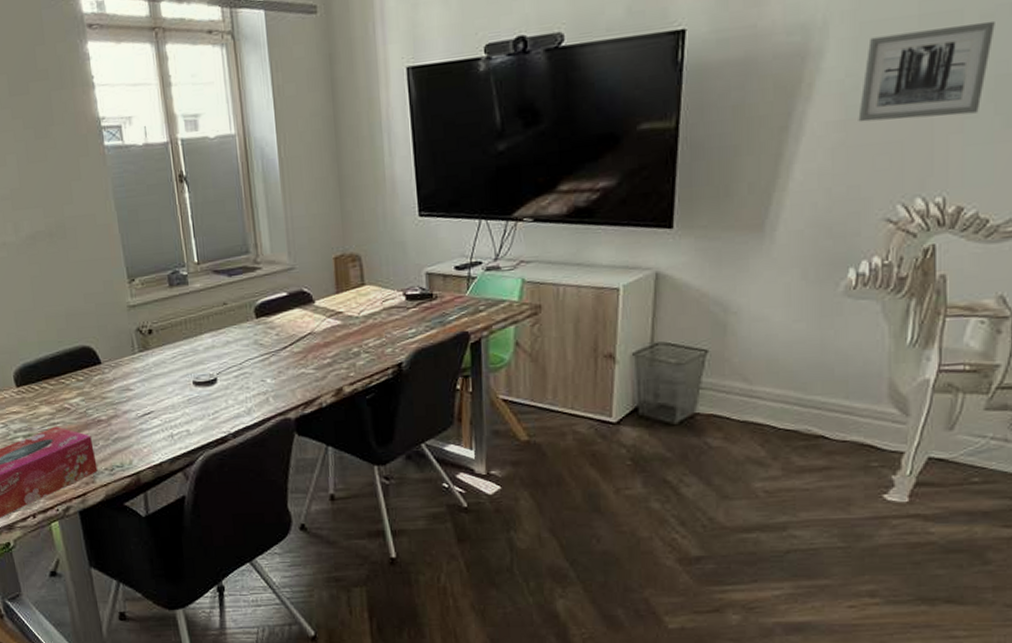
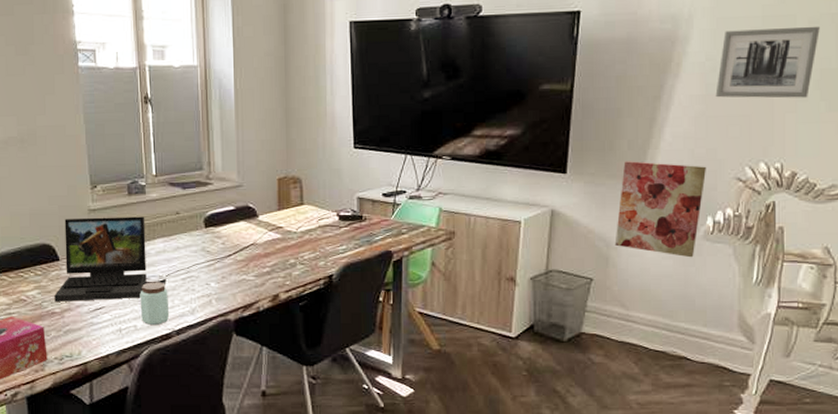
laptop: none [99,310,197,409] -> present [54,216,147,302]
peanut butter: none [190,381,224,428] -> present [140,282,170,325]
wall art: none [733,207,847,319] -> present [614,161,706,258]

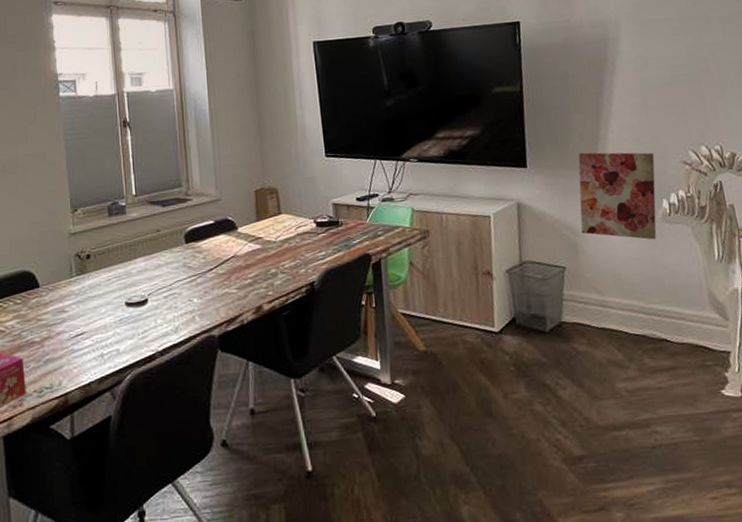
laptop: present [54,216,147,302] -> none [34,236,129,330]
peanut butter: present [140,282,170,325] -> none [122,301,153,347]
wall art: present [715,26,820,98] -> none [648,23,733,90]

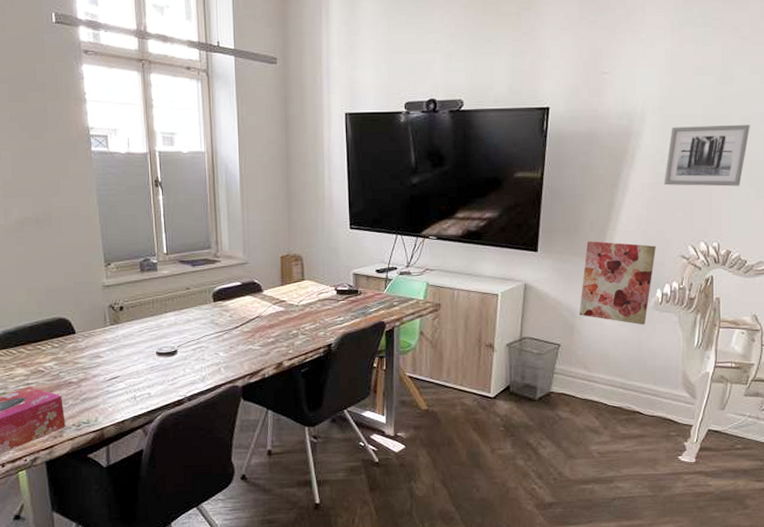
wall art: none [648,23,733,90] -> present [664,124,750,187]

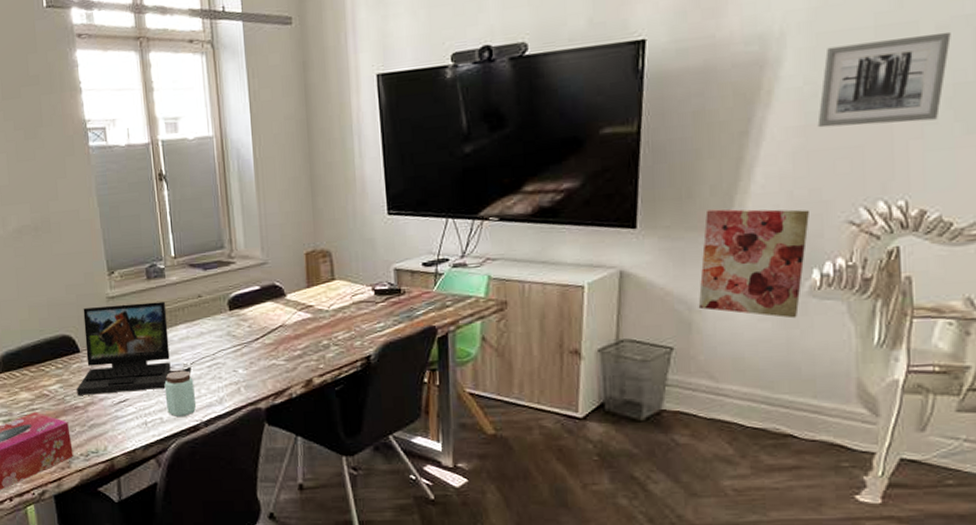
laptop: none [71,292,159,372] -> present [77,301,171,395]
peanut butter: none [153,352,182,392] -> present [164,370,197,416]

